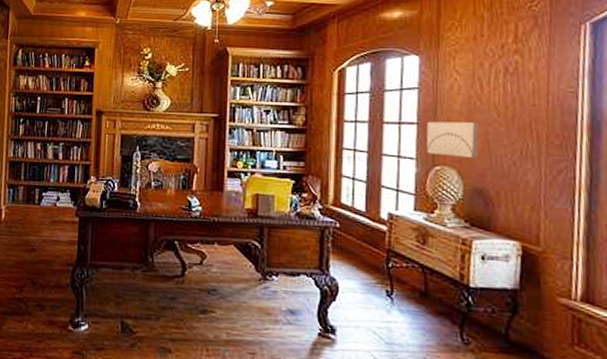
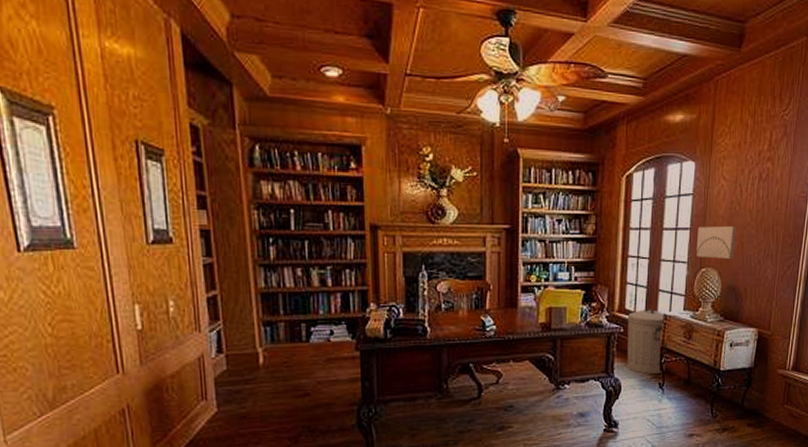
trash can: none [345,204,393,279] -> present [627,308,665,374]

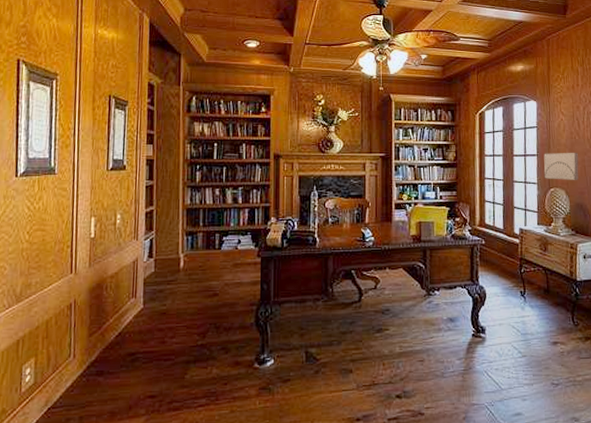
trash can: present [627,308,665,374] -> none [488,223,525,283]

